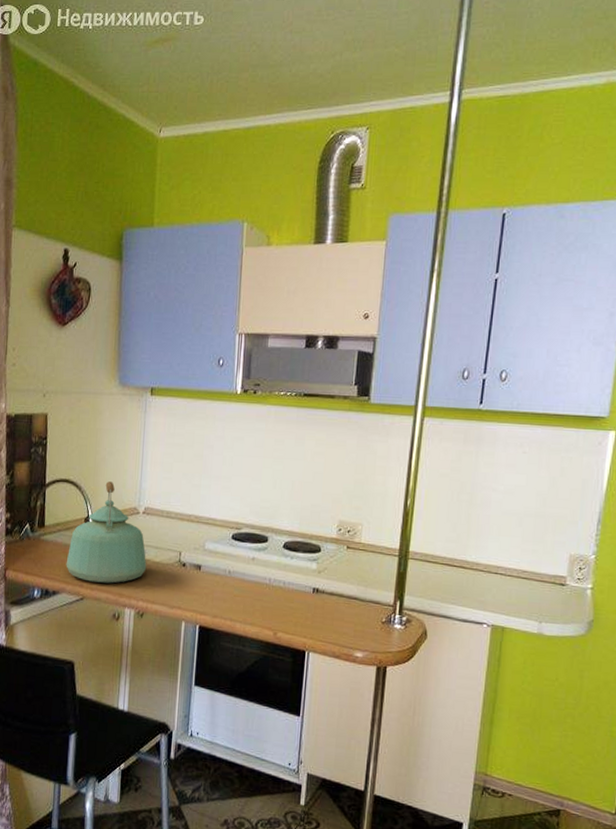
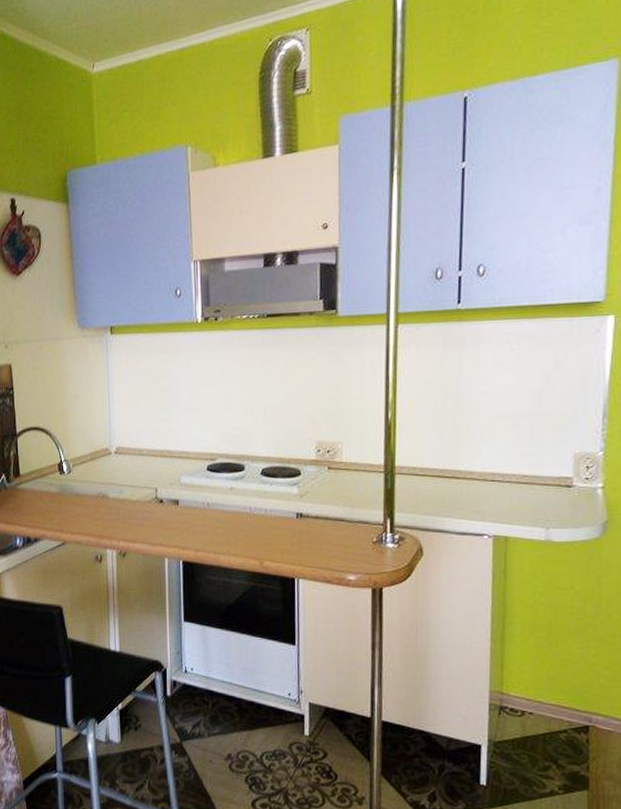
kettle: present [66,481,147,584] -> none [44,425,124,527]

